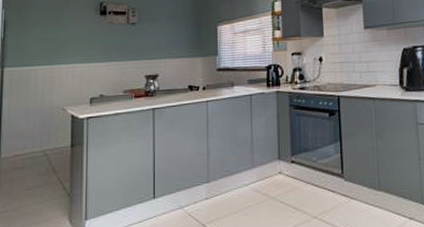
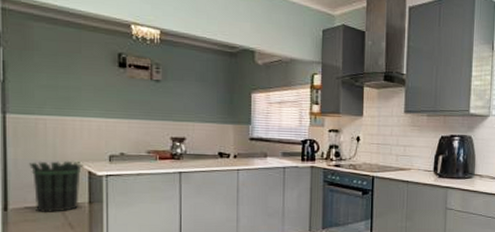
waste bin: none [21,106,67,160] -> present [29,160,84,214]

